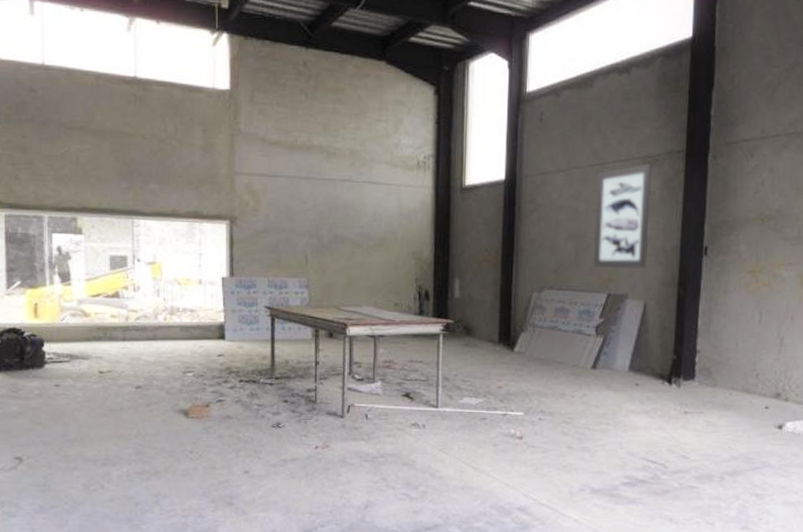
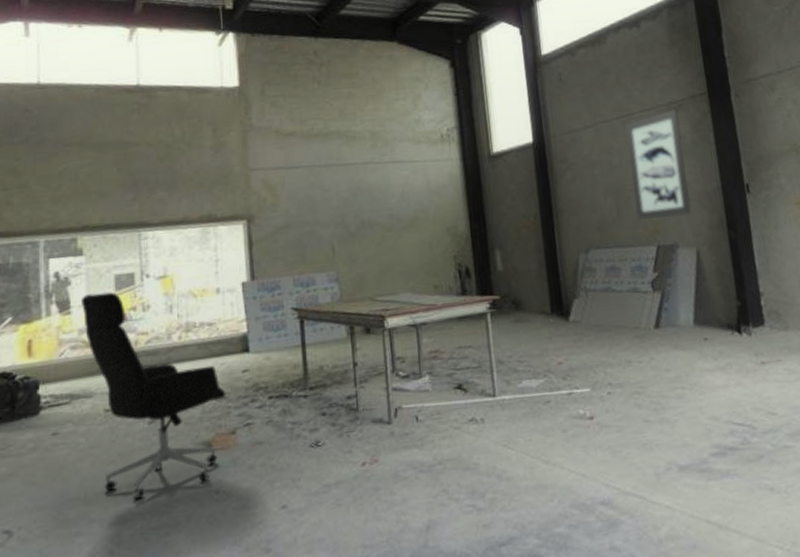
office chair: none [79,270,203,448] -> present [80,292,227,499]

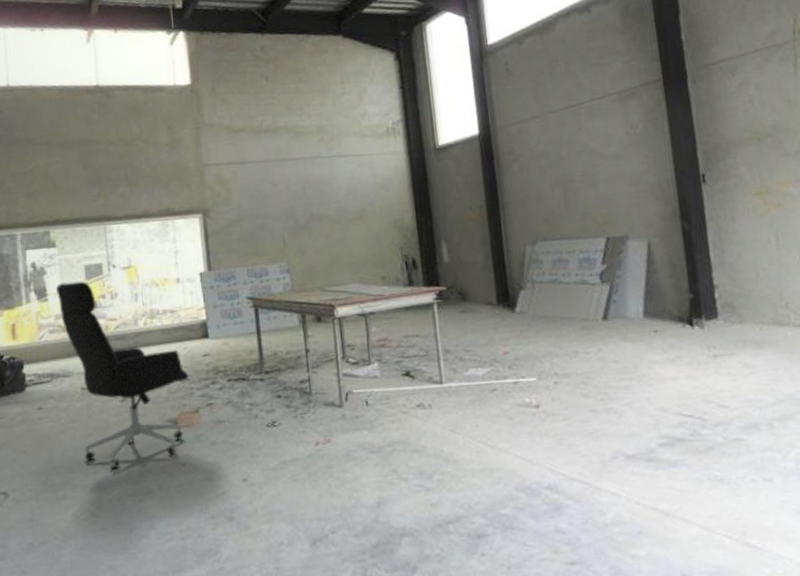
wall art: present [625,109,691,220] -> none [574,97,643,211]

